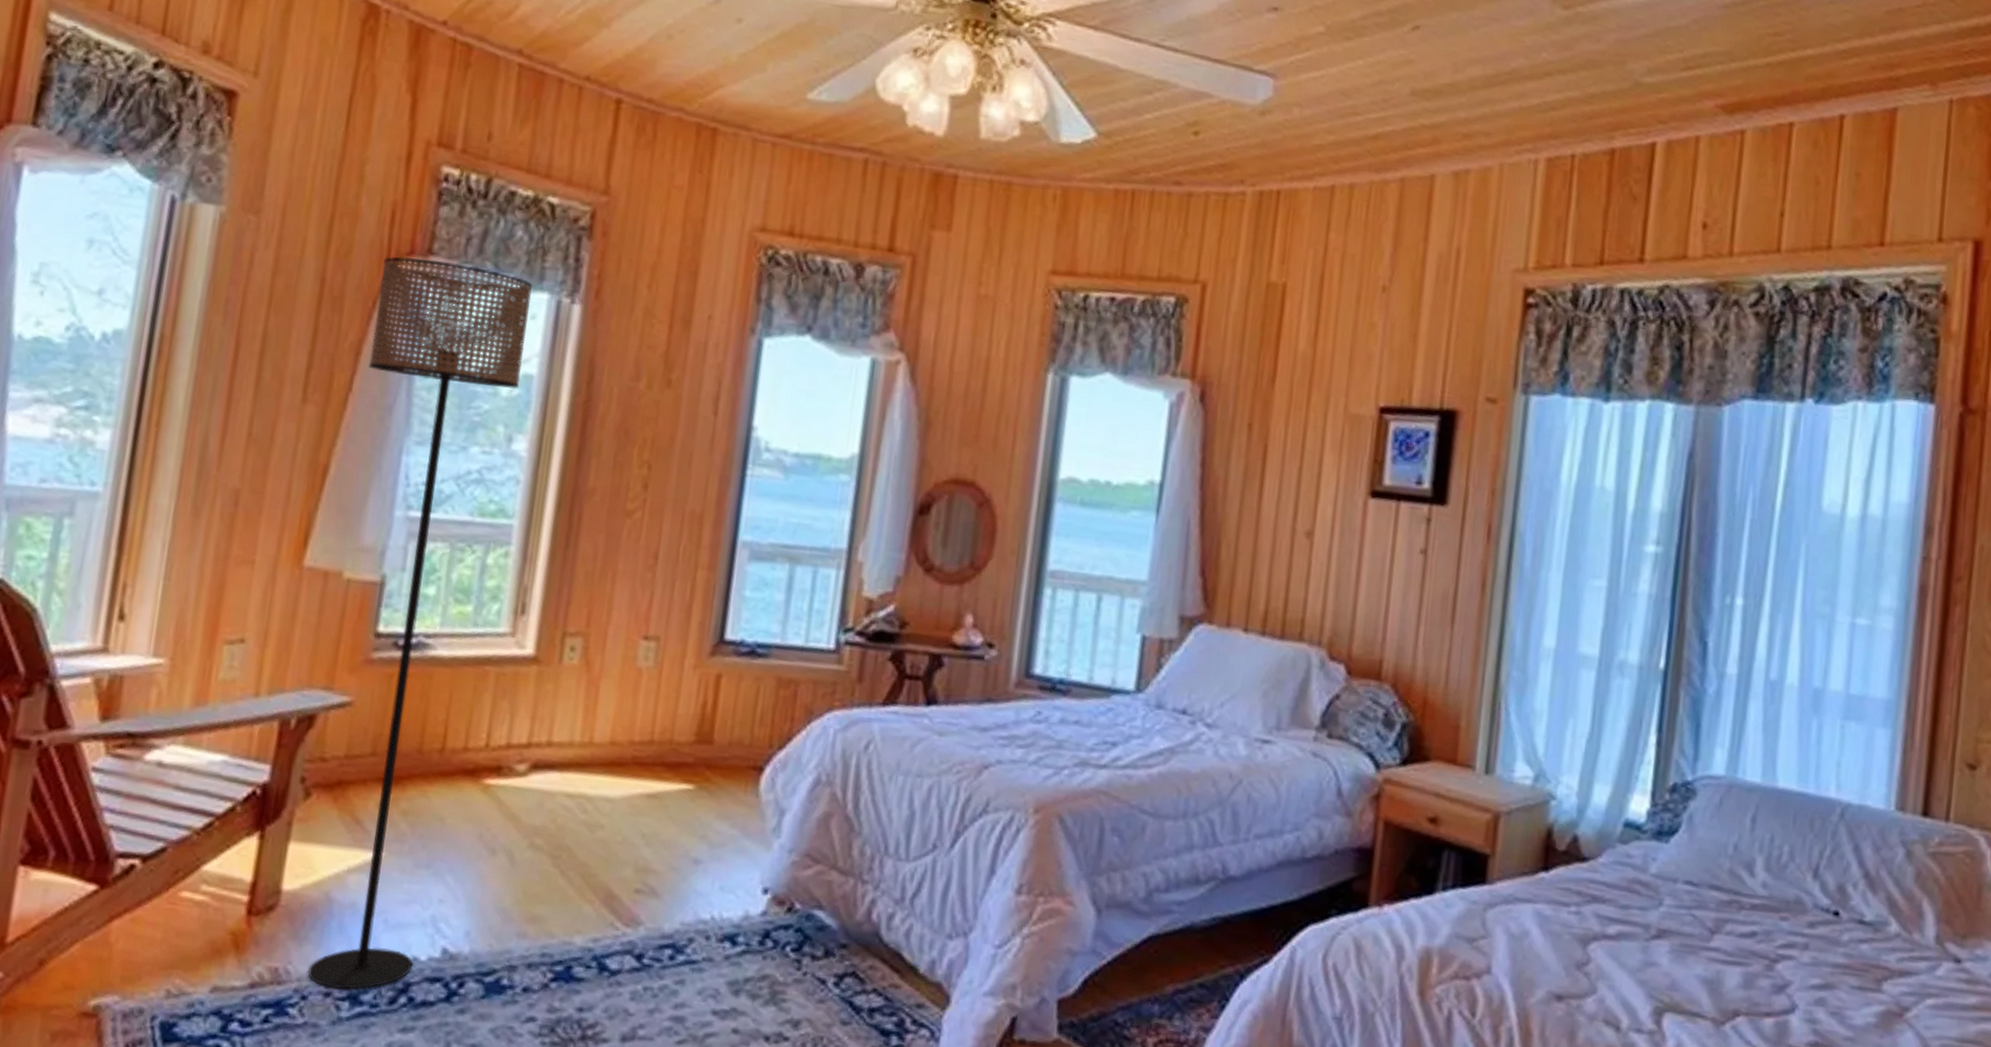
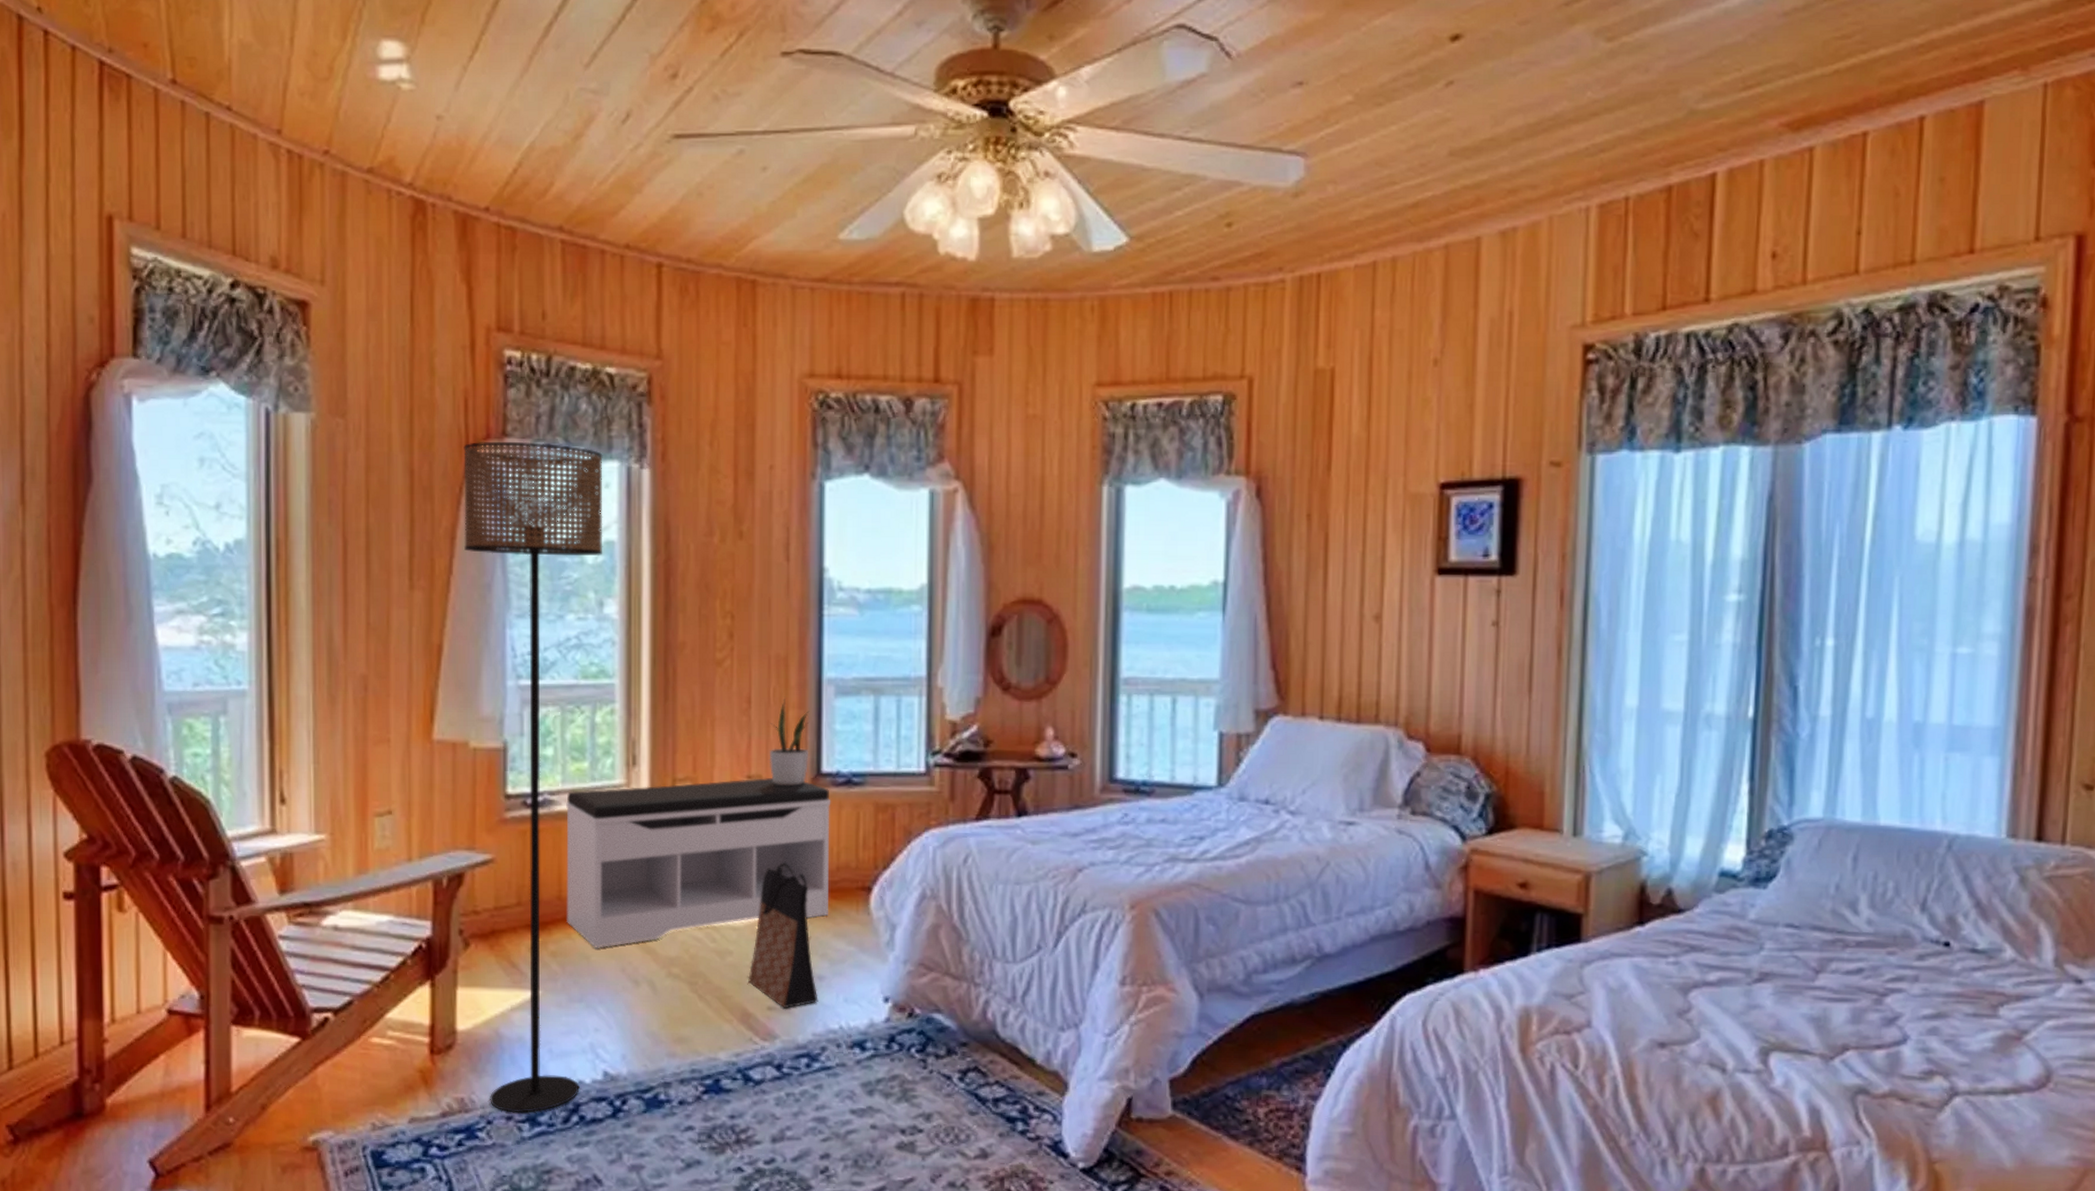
bench: none [424,635,731,811] -> present [566,778,831,949]
bag: none [617,732,696,893] -> present [748,862,818,1009]
potted plant: none [669,556,719,652] -> present [769,696,810,786]

